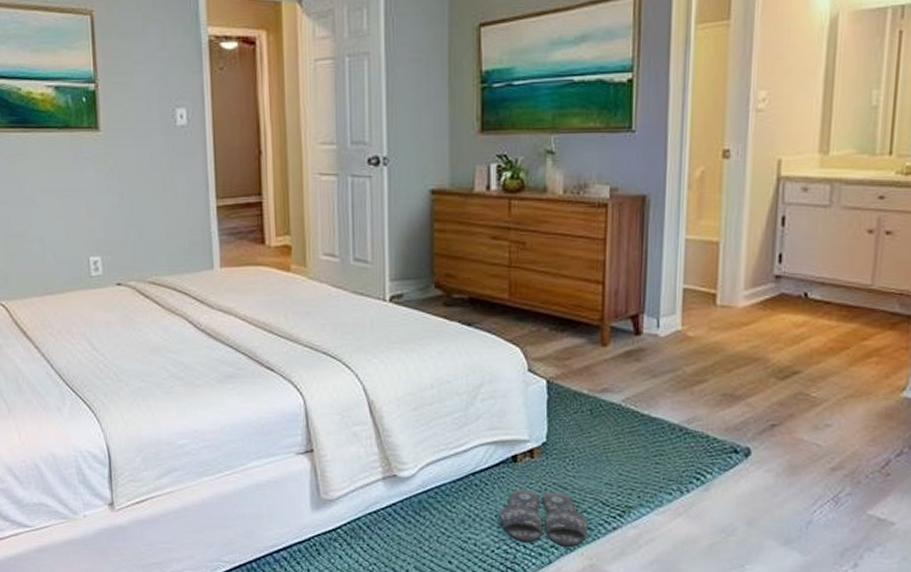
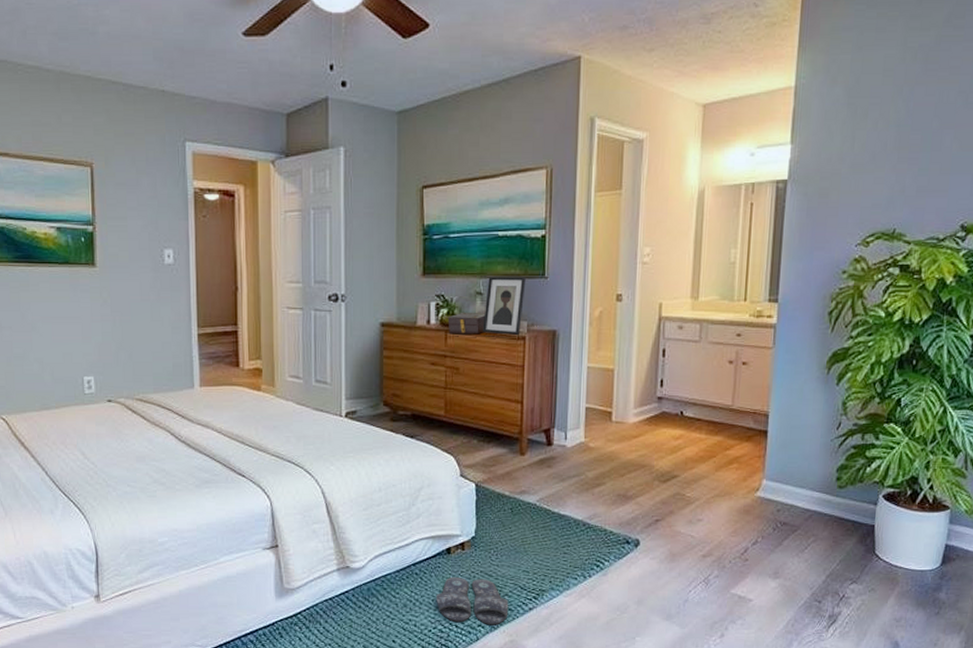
jewelry box: none [511,176,559,203] -> present [447,313,486,336]
picture frame: none [554,131,608,203] -> present [482,277,526,336]

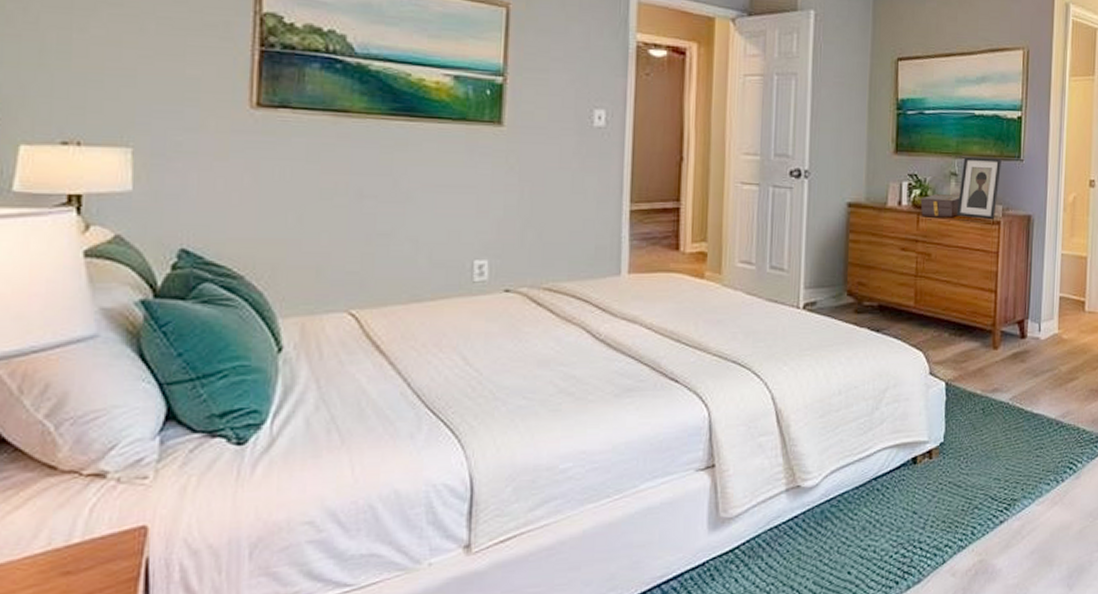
slippers: present [435,576,509,625] -> none [898,490,979,545]

